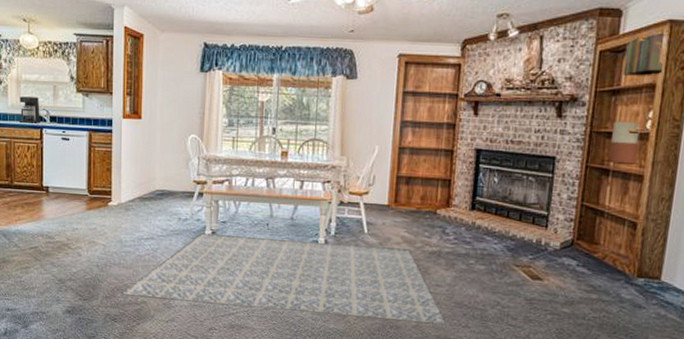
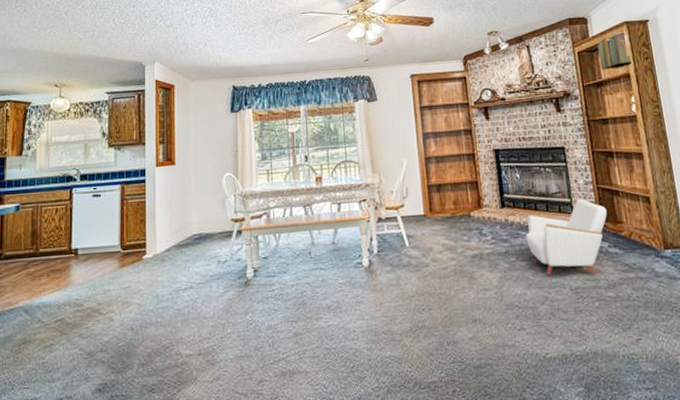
coffee maker: present [18,96,40,124] -> none [46,157,70,187]
area rug: present [120,233,447,325] -> none [158,256,503,359]
armchair: none [490,213,585,291] -> present [525,198,607,276]
vase: present [608,121,640,165] -> none [605,107,634,146]

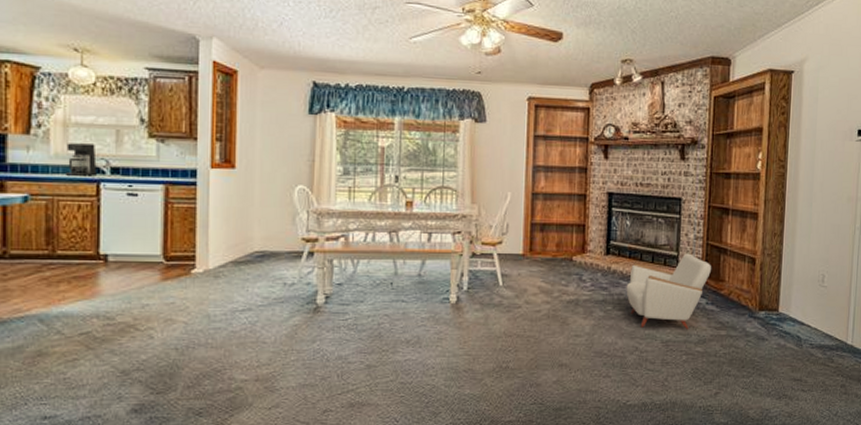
coffee maker: none [46,157,70,187] -> present [64,143,97,178]
books: present [597,33,633,70] -> none [735,81,768,121]

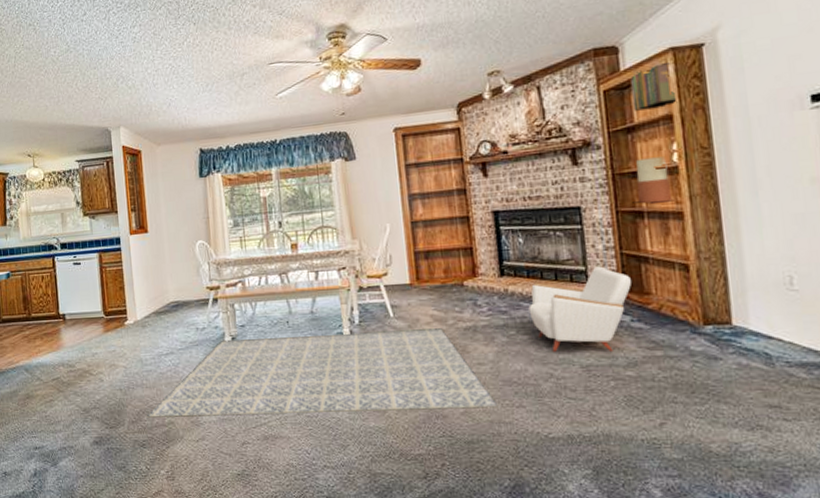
coffee maker: present [64,143,97,178] -> none [30,227,52,255]
area rug: none [207,299,588,382] -> present [146,328,498,418]
vase: none [727,162,753,203] -> present [636,156,673,204]
books: none [735,81,768,121] -> present [630,63,678,111]

